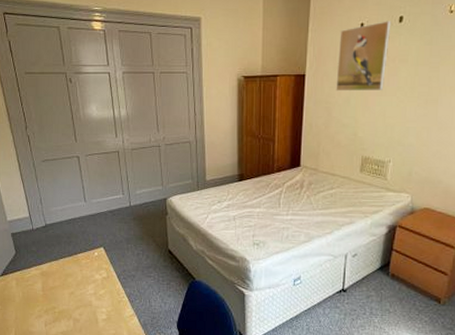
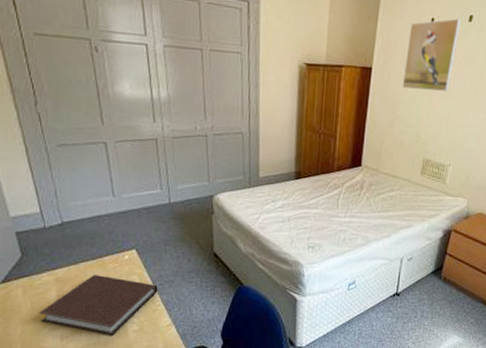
notebook: none [29,269,122,323] -> present [39,275,158,336]

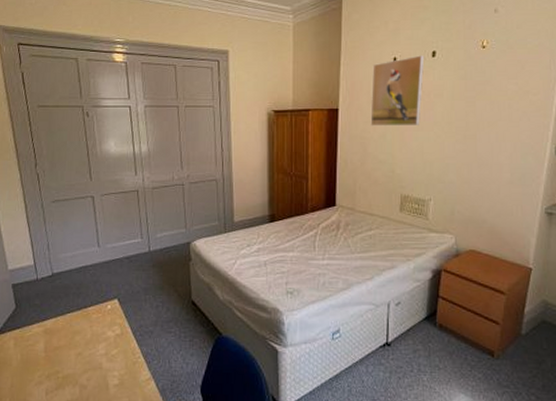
notebook: present [39,275,158,336] -> none [28,326,138,390]

